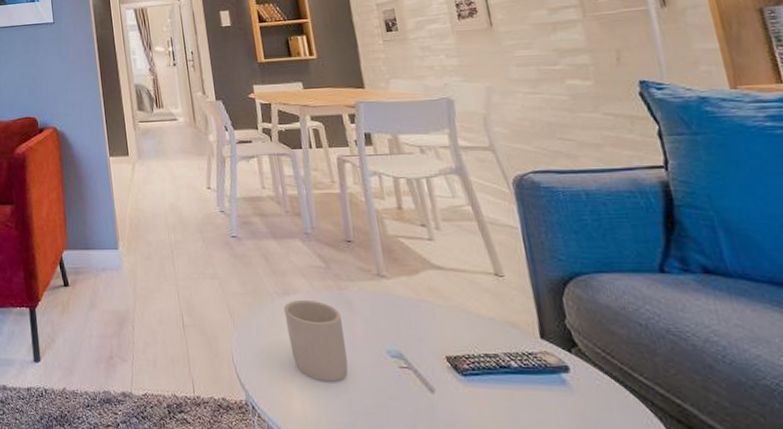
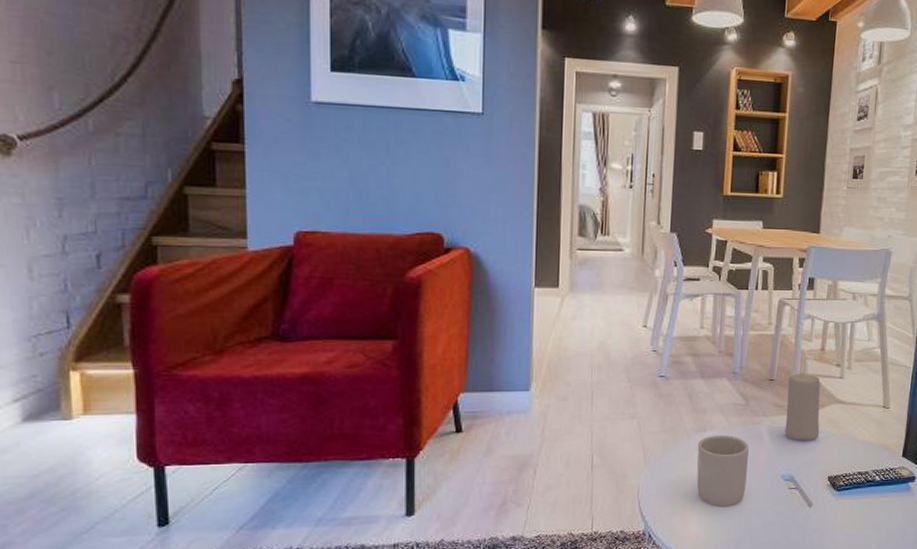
candle: none [367,234,421,311] -> present [784,373,821,441]

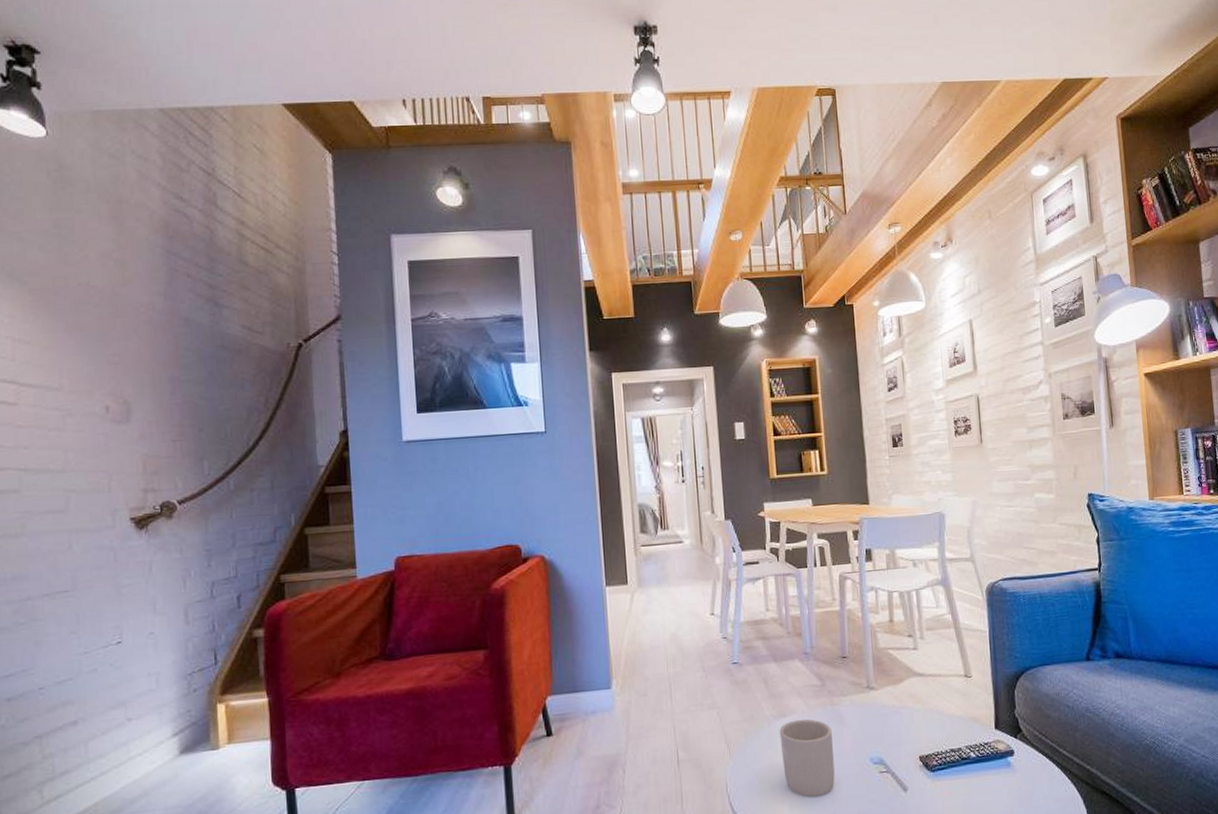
candle: present [784,373,821,441] -> none [860,647,903,719]

